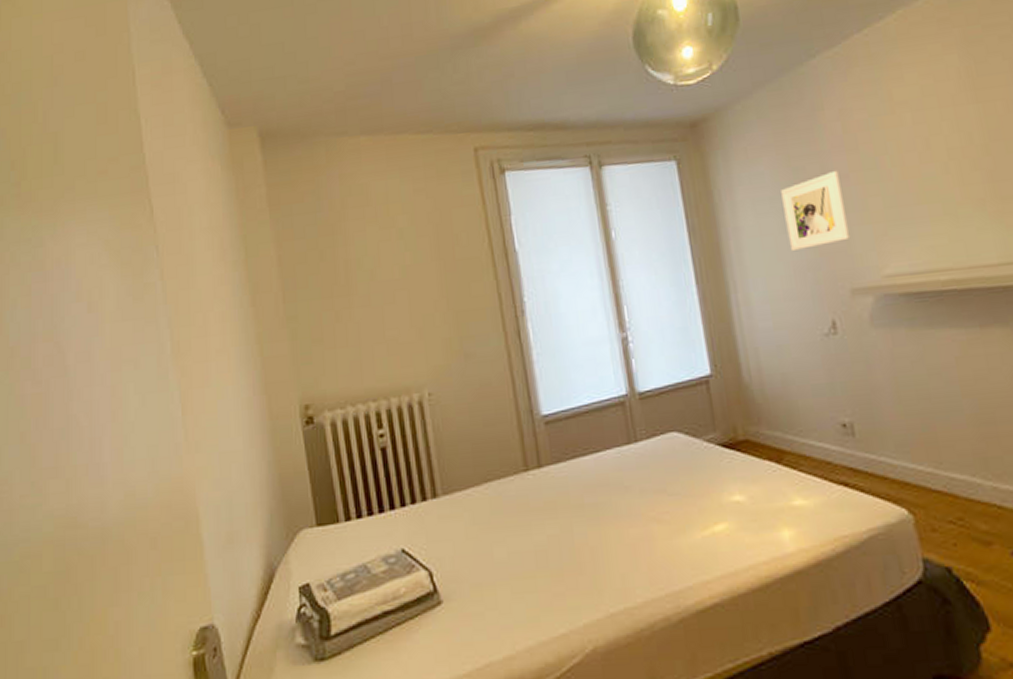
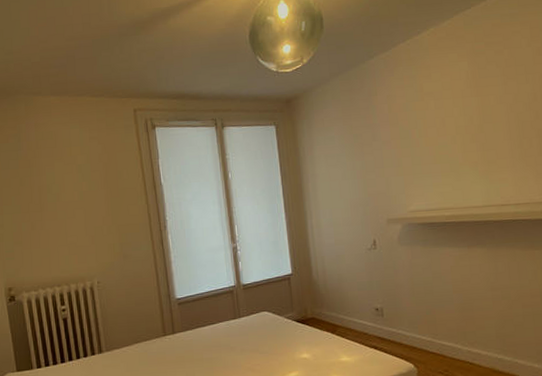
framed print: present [781,170,851,252] -> none [345,137,389,193]

